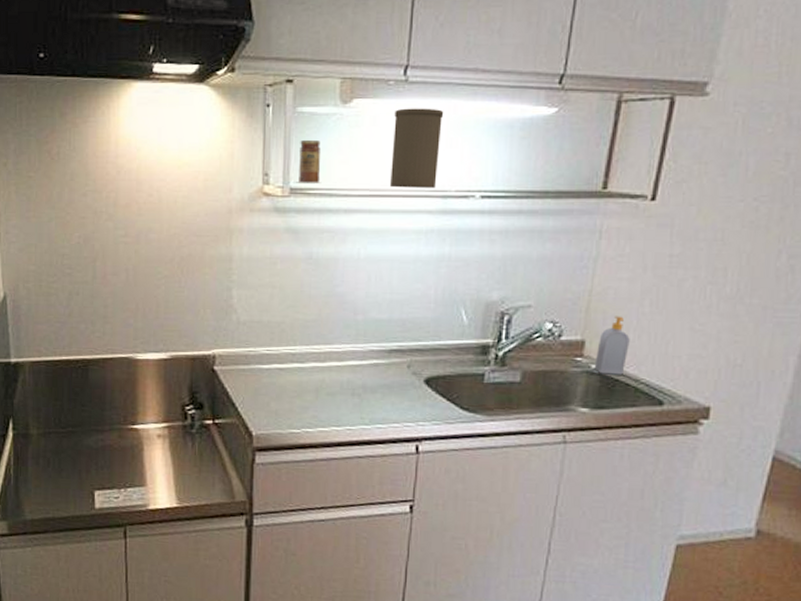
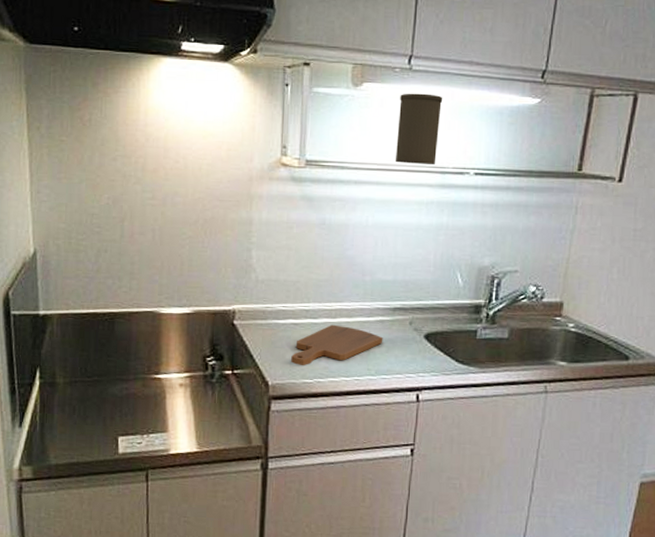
cutting board: none [276,369,378,415] -> present [291,324,383,366]
canister: present [296,139,322,183] -> none [311,117,335,157]
soap bottle: present [594,316,630,375] -> none [571,281,601,333]

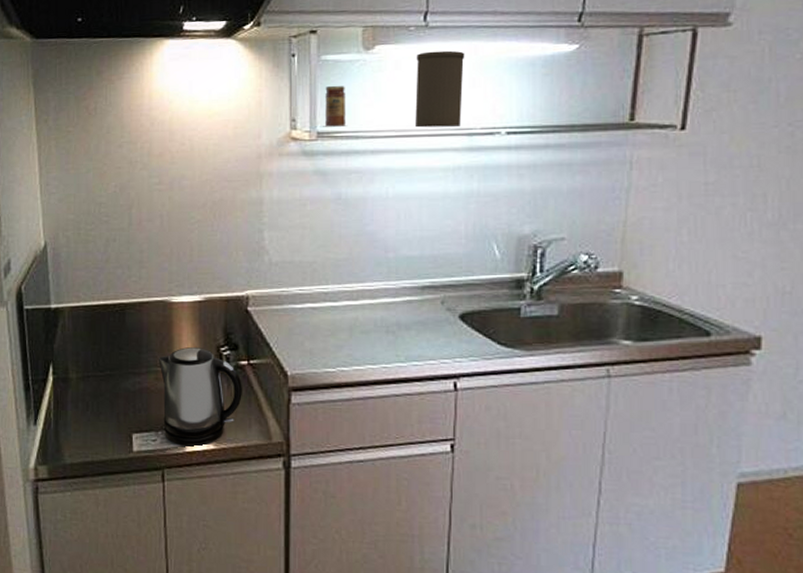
kettle: none [146,356,226,449] -> present [159,346,242,447]
cutting board: present [291,324,383,366] -> none [311,307,412,354]
canister: none [311,117,335,157] -> present [323,85,348,127]

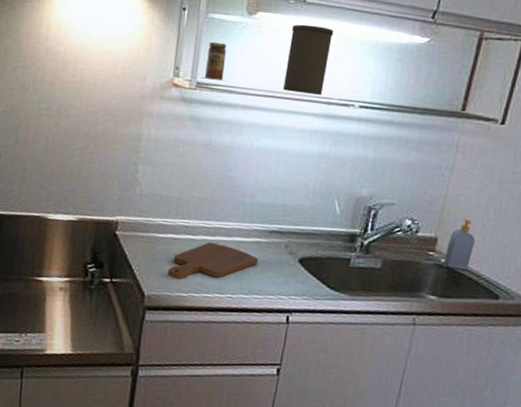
kettle: present [159,346,242,447] -> none [27,261,103,350]
cutting board: none [311,307,412,354] -> present [168,242,259,280]
soap bottle: none [634,246,670,306] -> present [444,219,475,270]

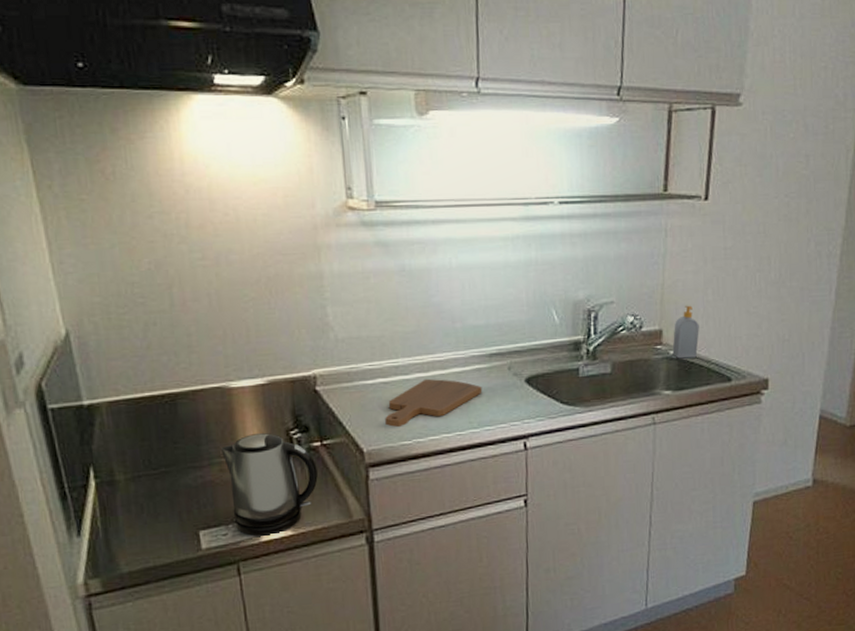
kettle: none [27,261,103,350] -> present [221,432,318,536]
canister: present [202,41,227,81] -> none [380,151,407,196]
canister: present [283,24,334,95] -> none [471,119,517,197]

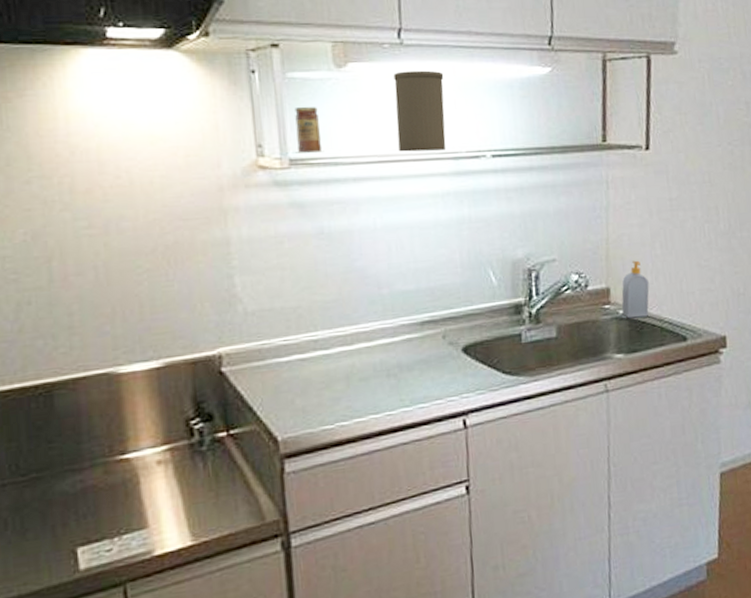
kettle: present [221,432,318,536] -> none [107,424,224,550]
canister: none [380,151,407,196] -> present [294,106,324,153]
cutting board: present [385,378,483,428] -> none [303,352,415,411]
canister: none [471,119,517,197] -> present [393,70,446,152]

